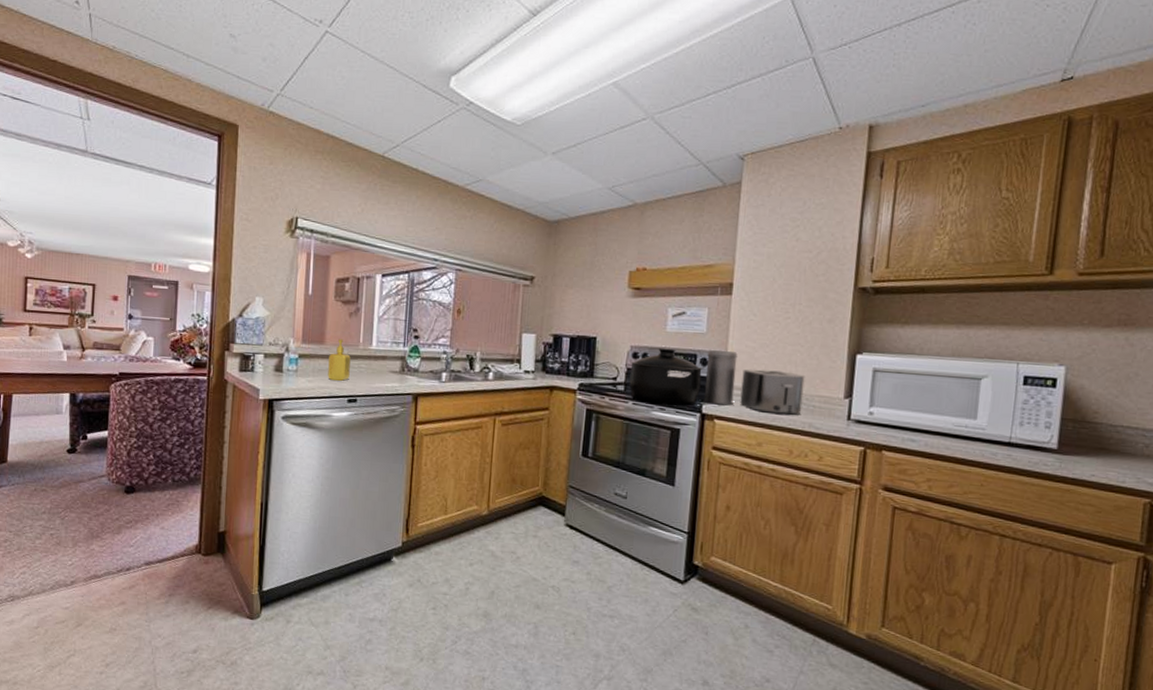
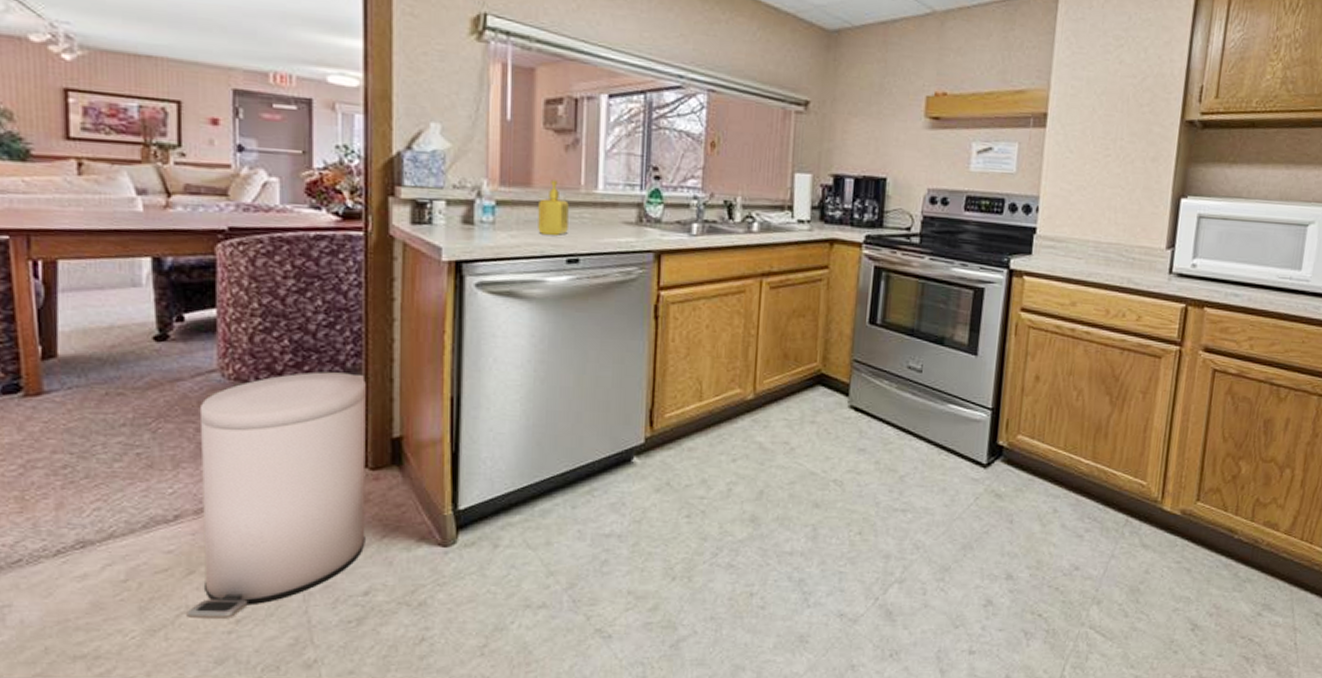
pedal bin: none [74,479,203,662] -> present [186,371,366,618]
saucepan: present [629,348,702,406] -> none [925,191,1011,261]
canister: present [703,350,738,406] -> none [1011,194,1051,260]
toaster: present [740,369,805,415] -> none [1052,216,1125,269]

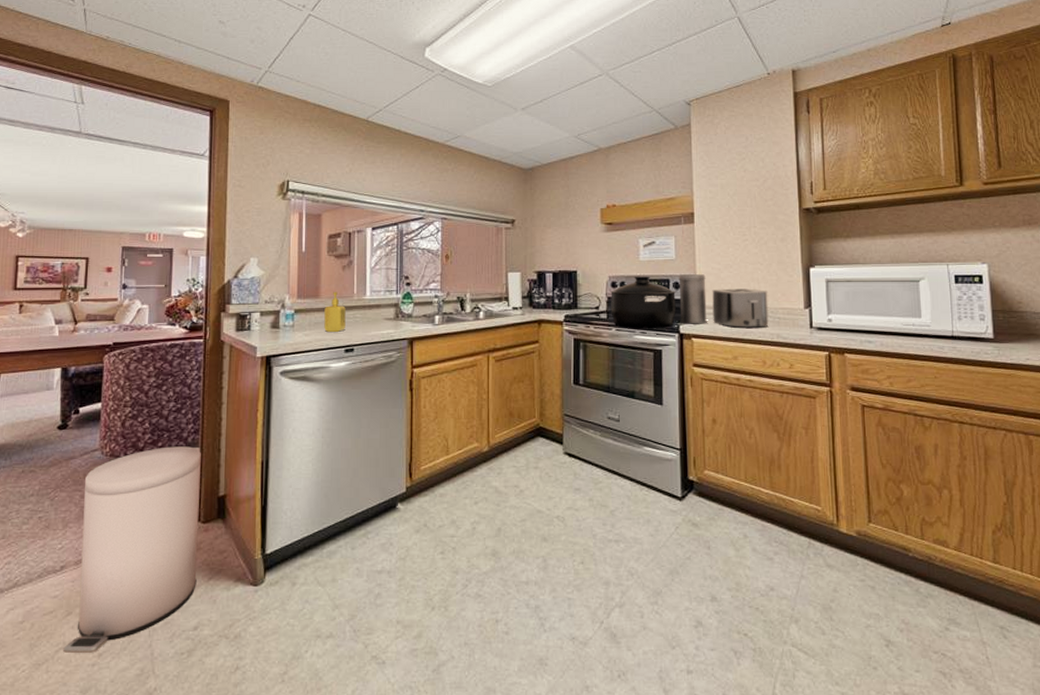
saucepan: none [925,191,1011,261] -> present [610,276,676,328]
canister: none [1011,194,1051,260] -> present [679,274,707,324]
toaster: none [1052,216,1125,269] -> present [712,288,769,329]

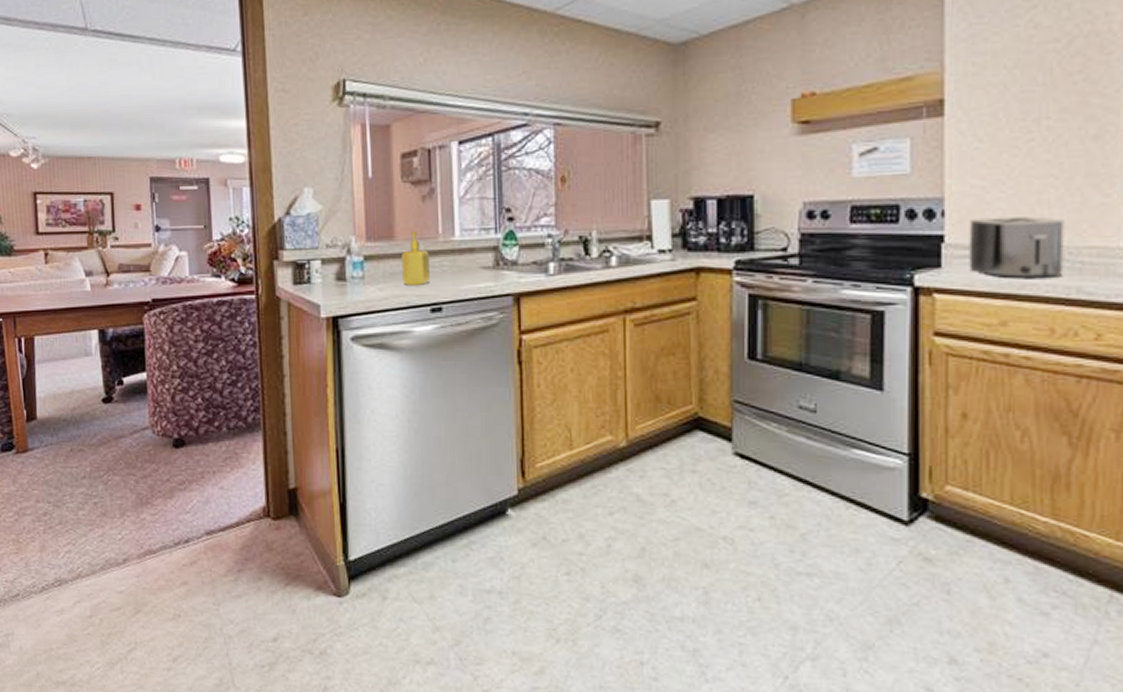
pedal bin: present [63,446,201,653] -> none [136,427,272,656]
saucepan: present [610,276,676,328] -> none [805,200,909,279]
canister: present [679,274,707,324] -> none [914,196,960,273]

